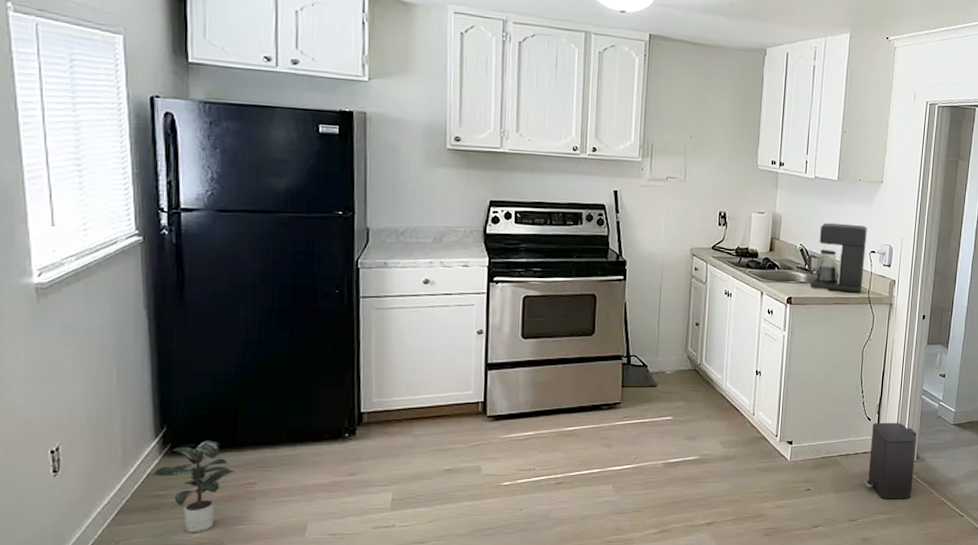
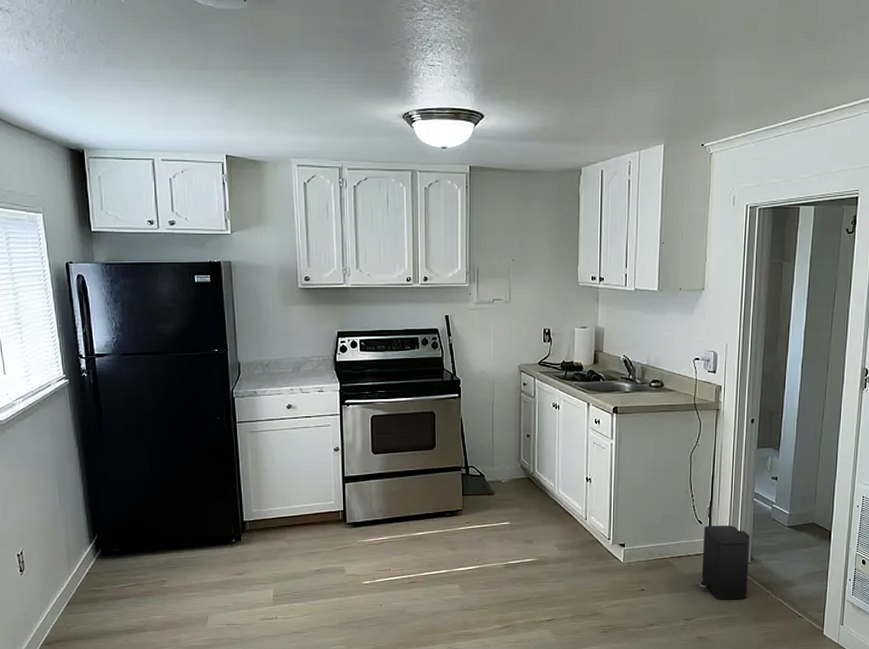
potted plant: present [152,440,236,534] -> none [90,545,151,622]
coffee maker: present [807,222,867,293] -> none [631,333,690,400]

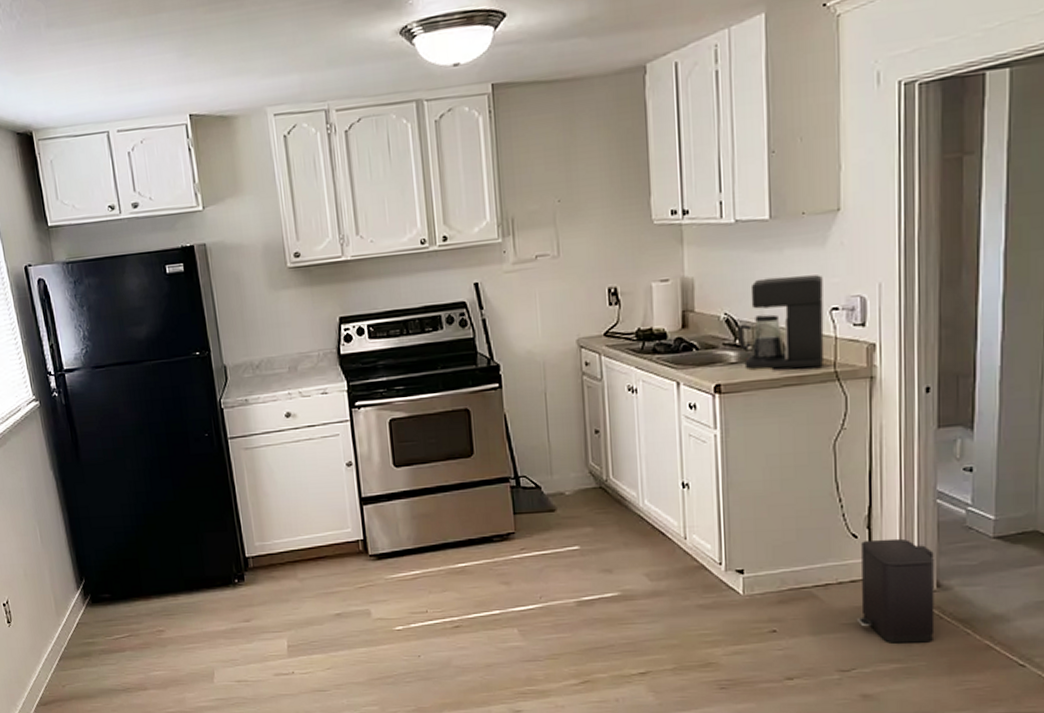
coffee maker: none [631,333,690,400] -> present [738,275,825,370]

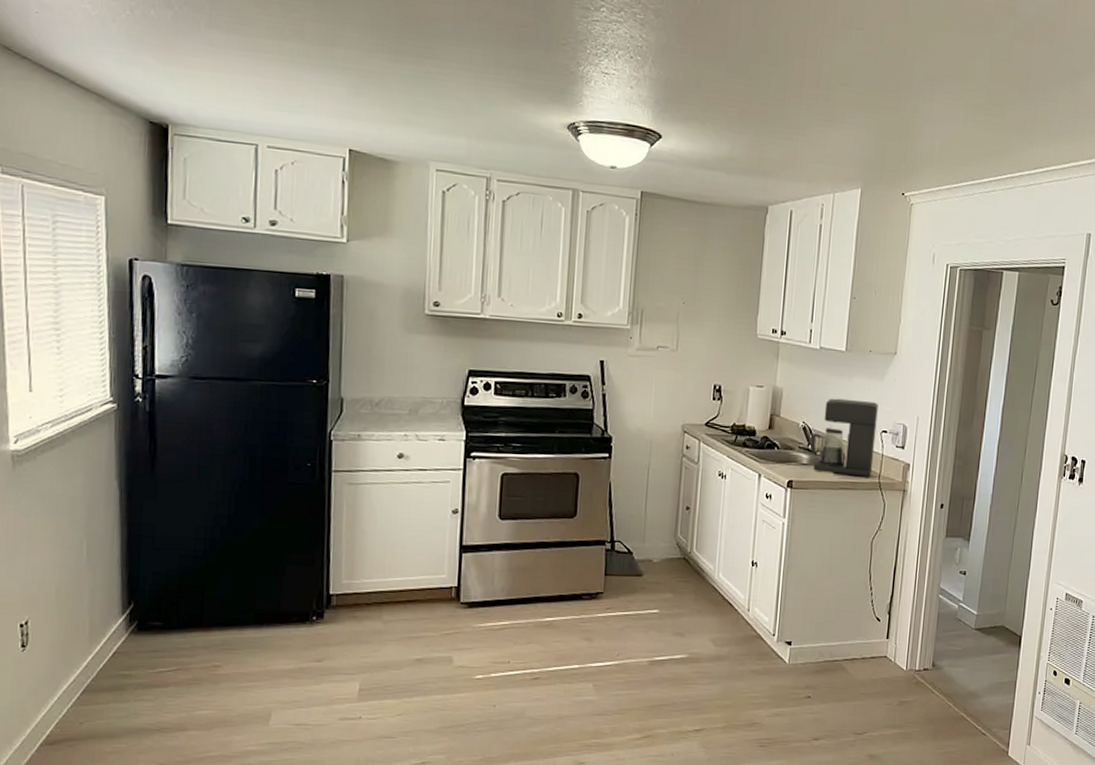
pedal bin: present [856,538,935,644] -> none [871,623,933,712]

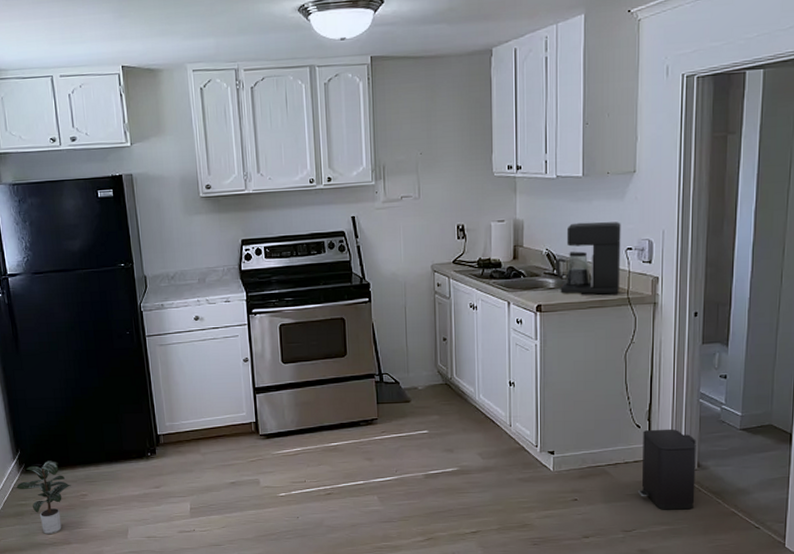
potted plant: none [118,619,201,718] -> present [15,460,72,535]
pedal bin: none [871,623,933,712] -> present [637,428,696,510]

